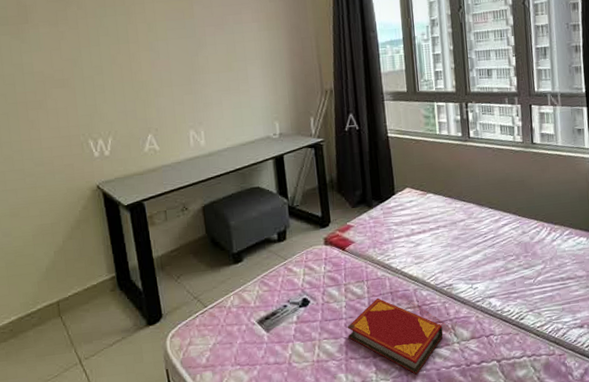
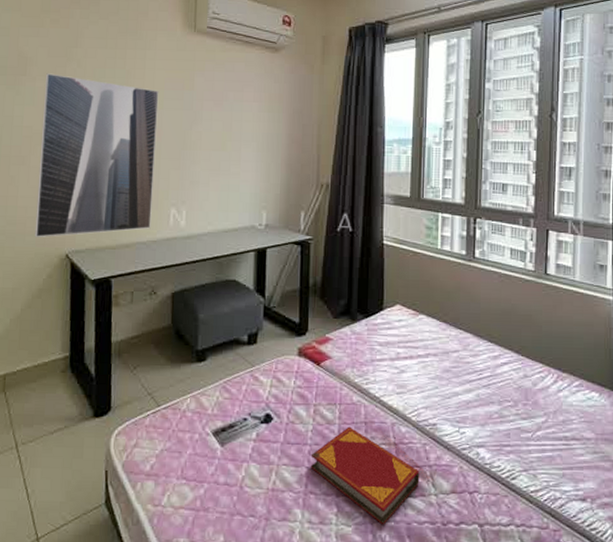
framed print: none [48,18,173,175] -> present [34,73,159,238]

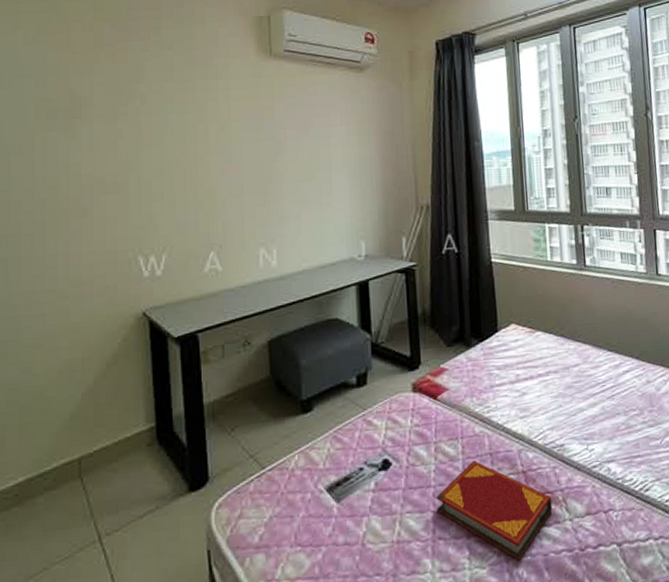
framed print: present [34,73,159,238] -> none [104,113,239,298]

